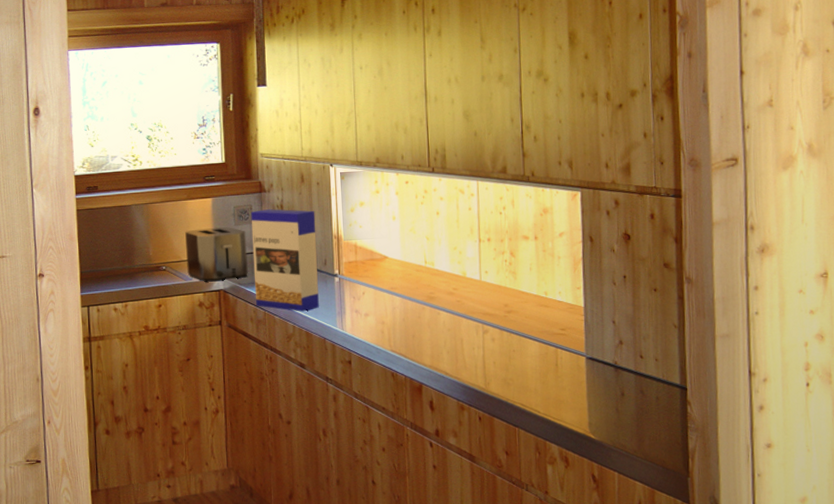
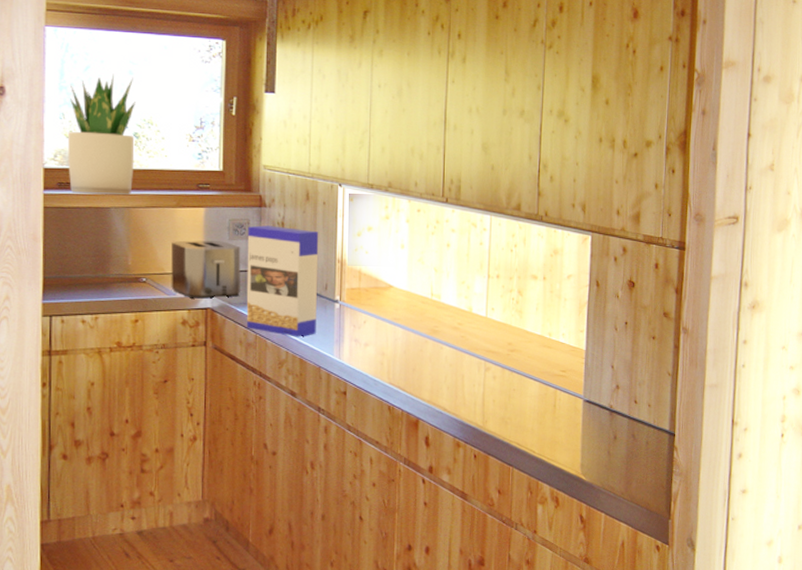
planter: none [92,85,149,195] -> present [68,73,135,196]

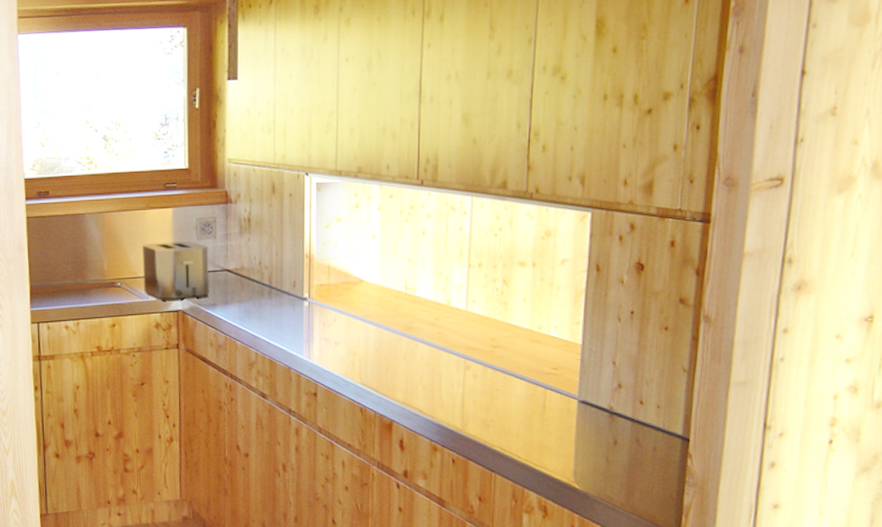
planter: present [68,73,135,196] -> none [43,76,105,202]
cereal box: present [246,225,319,337] -> none [214,222,286,338]

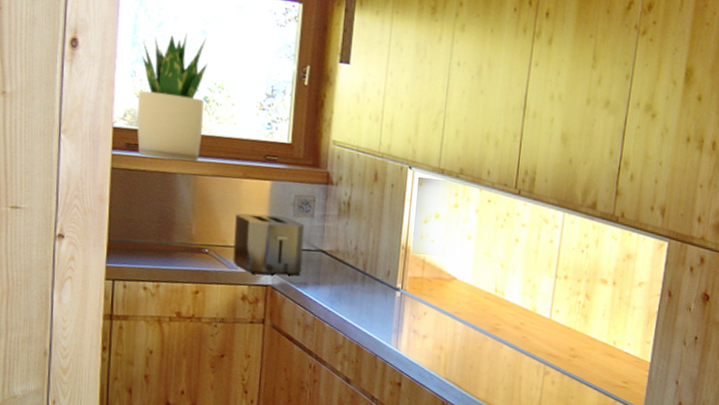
planter: none [43,76,105,202] -> present [137,32,207,162]

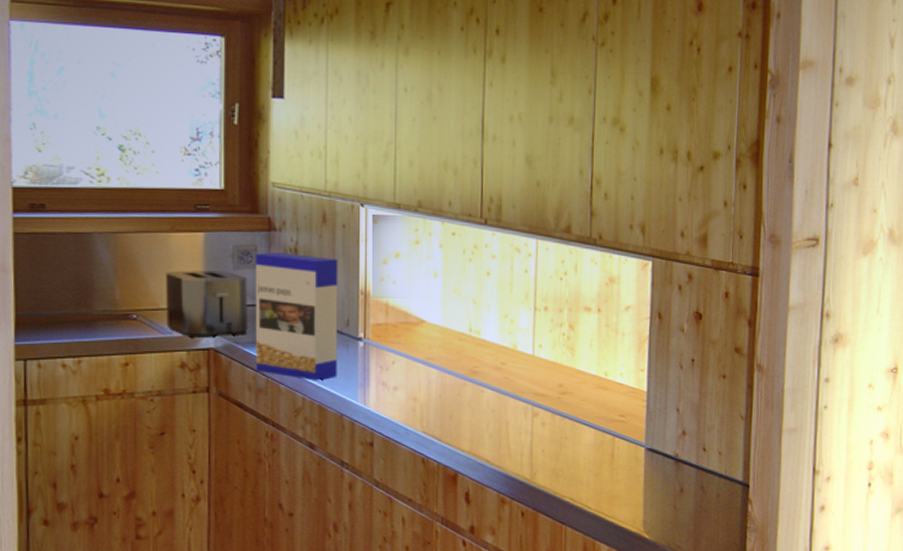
planter: present [137,32,207,162] -> none [41,76,120,219]
cereal box: none [305,204,385,323] -> present [255,252,338,381]

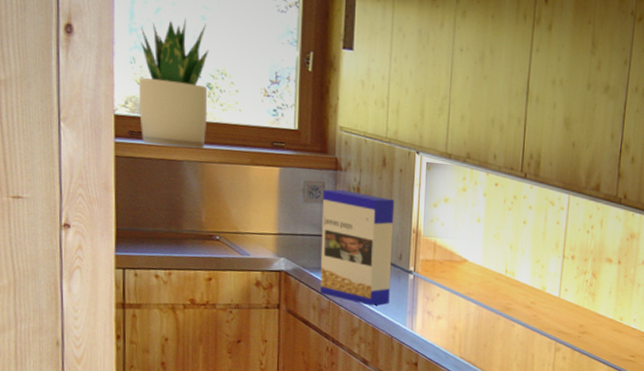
planter: none [41,76,120,219] -> present [139,18,209,150]
toaster: present [166,270,248,338] -> none [245,199,316,261]

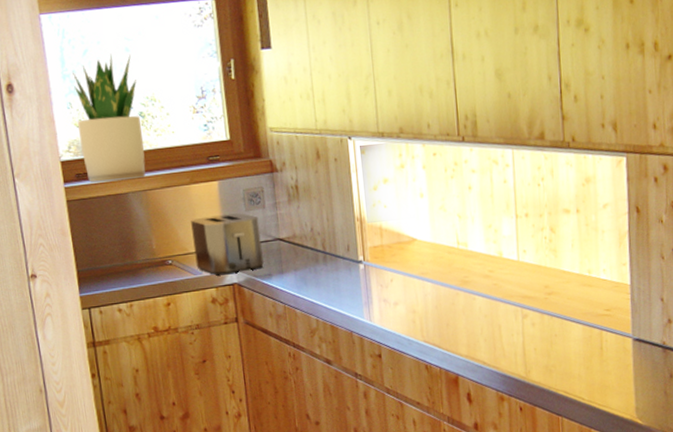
toaster: none [245,199,316,261] -> present [191,213,264,276]
cereal box: present [319,189,395,306] -> none [262,190,344,304]

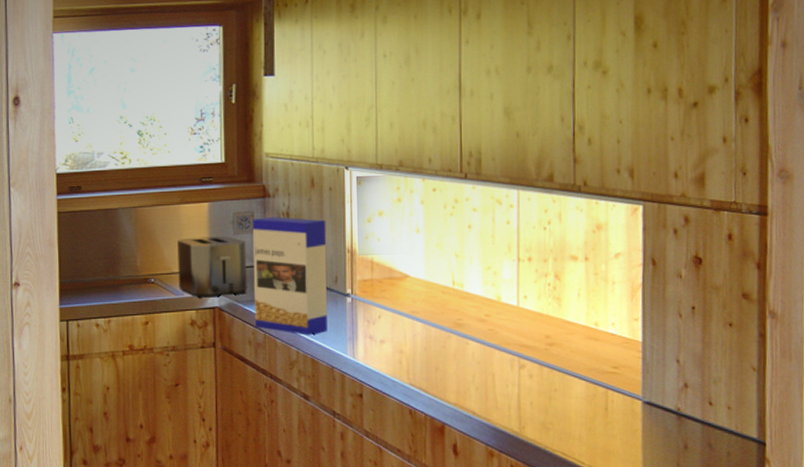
planter: present [72,53,146,183] -> none [77,73,139,197]
cereal box: none [262,190,344,304] -> present [252,217,327,336]

